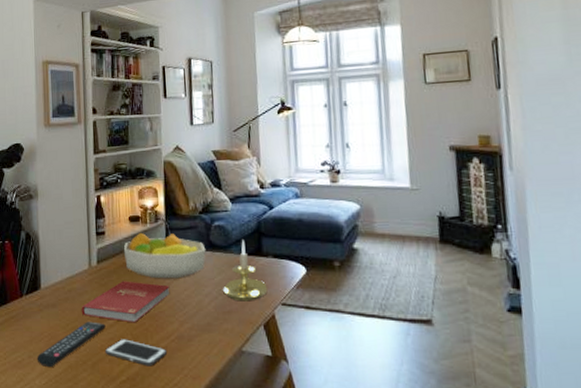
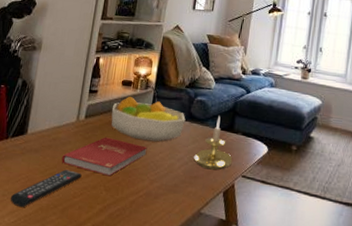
cell phone: present [104,339,167,367] -> none [76,189,133,217]

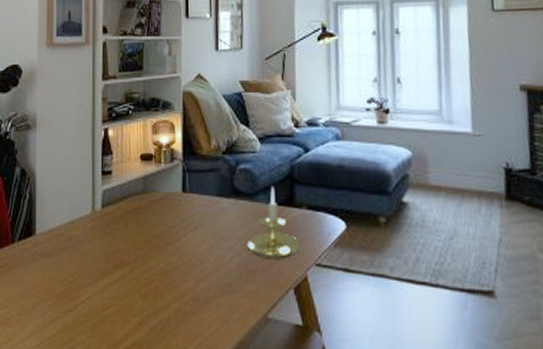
remote control: present [10,169,82,207] -> none [28,275,109,327]
book: present [61,137,148,176] -> none [81,229,185,280]
fruit bowl: present [111,96,186,142] -> none [132,173,229,230]

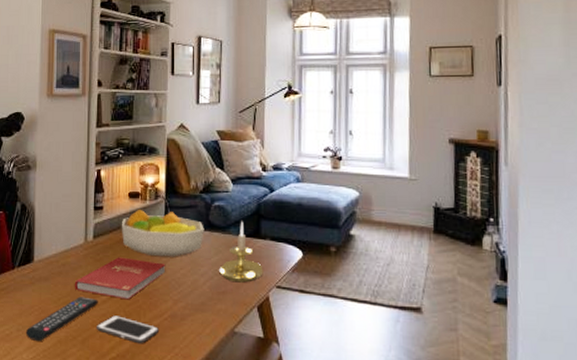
remote control: none [28,275,109,327] -> present [25,296,98,341]
book: none [81,229,185,280] -> present [74,257,166,300]
cell phone: none [106,297,179,332] -> present [95,315,158,344]
fruit bowl: none [132,173,229,230] -> present [121,209,204,257]

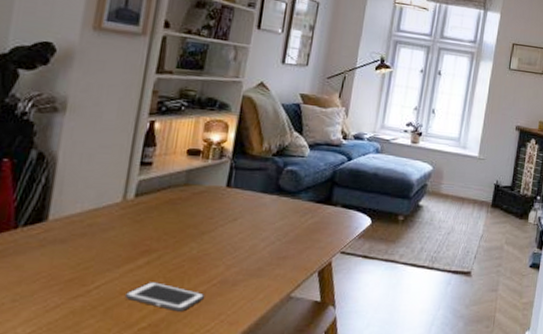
remote control: present [25,296,98,341] -> none [24,261,132,312]
book: present [74,257,166,300] -> none [101,218,223,265]
fruit bowl: present [121,209,204,257] -> none [172,167,272,221]
candle holder: present [219,221,263,283] -> none [282,187,330,248]

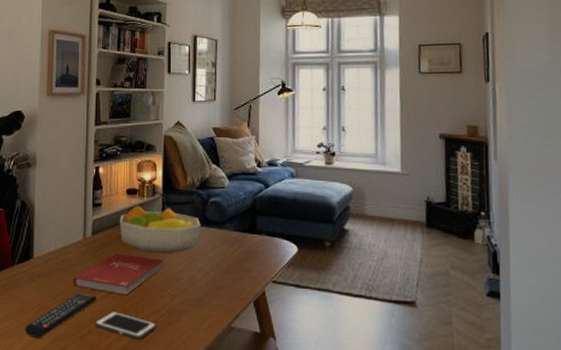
remote control: none [24,261,132,312] -> present [24,293,97,338]
book: none [101,218,223,265] -> present [73,253,163,296]
fruit bowl: none [172,167,272,221] -> present [119,205,201,253]

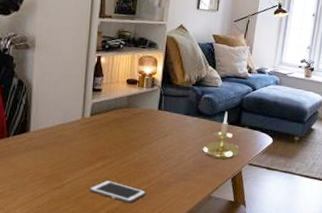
remote control: present [24,293,97,338] -> none [19,164,92,199]
book: present [73,253,163,296] -> none [69,133,157,169]
fruit bowl: present [119,205,201,253] -> none [117,94,194,136]
candle holder: none [216,217,259,278] -> present [203,111,240,160]

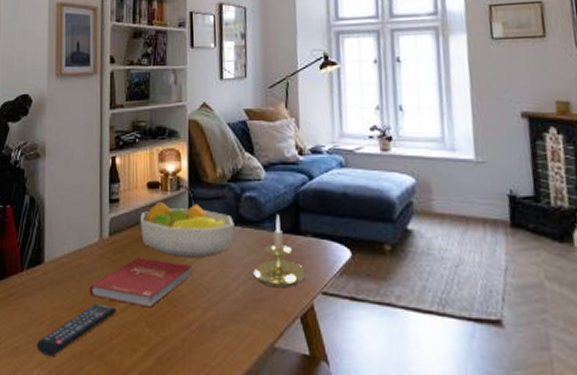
remote control: none [19,164,92,199] -> present [36,304,116,356]
book: none [69,133,157,169] -> present [89,257,192,308]
cell phone: present [88,180,146,204] -> none [114,326,186,361]
fruit bowl: none [117,94,194,136] -> present [139,201,235,258]

